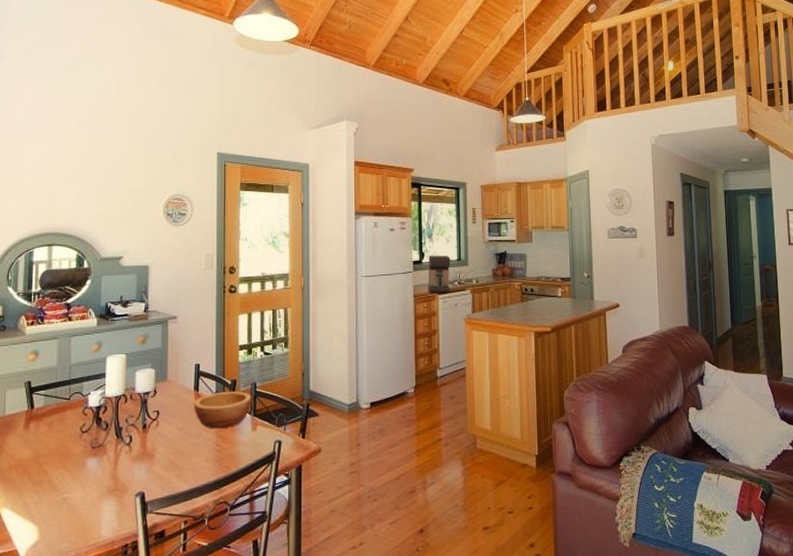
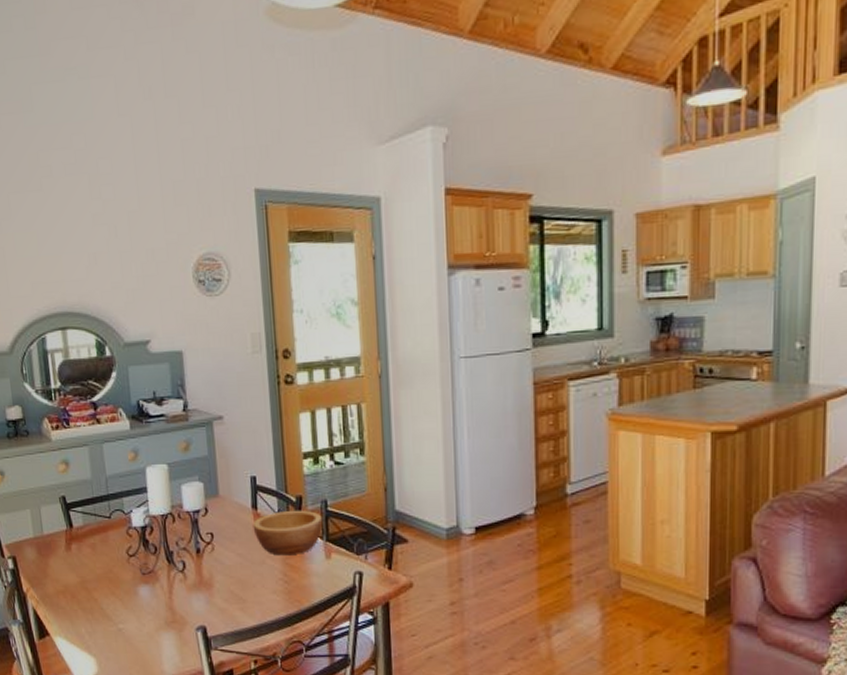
coffee maker: present [428,255,451,293] -> none [553,323,588,379]

